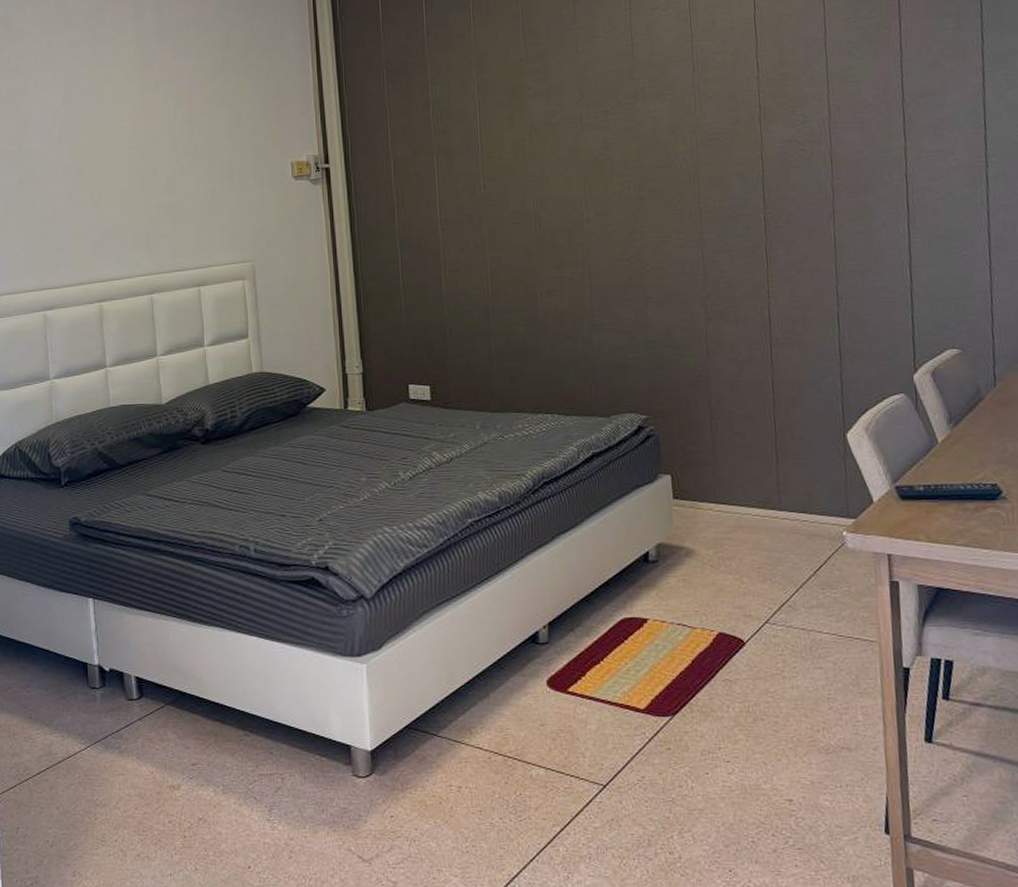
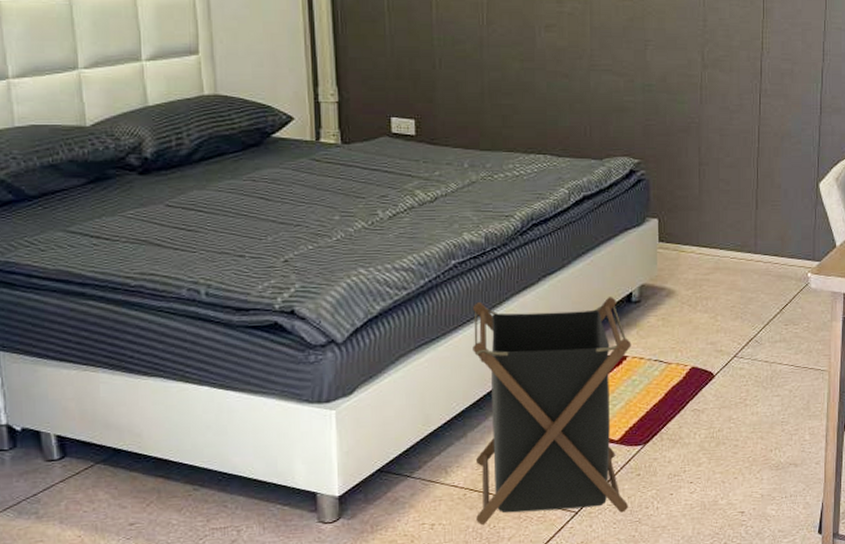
laundry basket: none [490,556,660,791] -> present [473,297,631,525]

